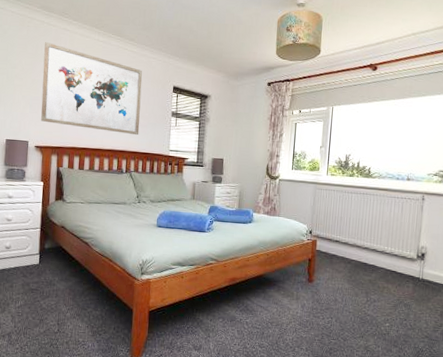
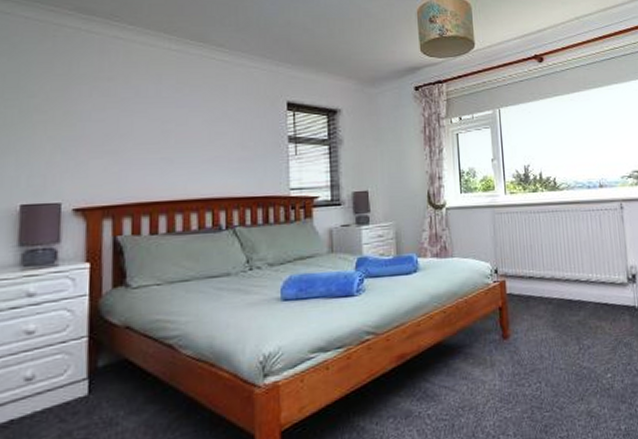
wall art: present [41,42,143,136] -> none [80,57,243,174]

